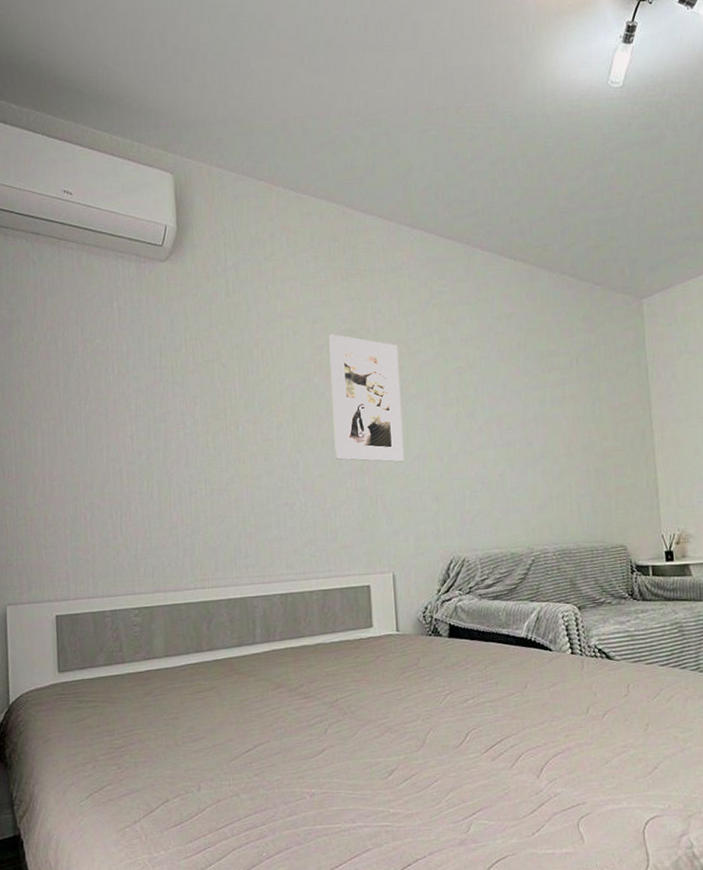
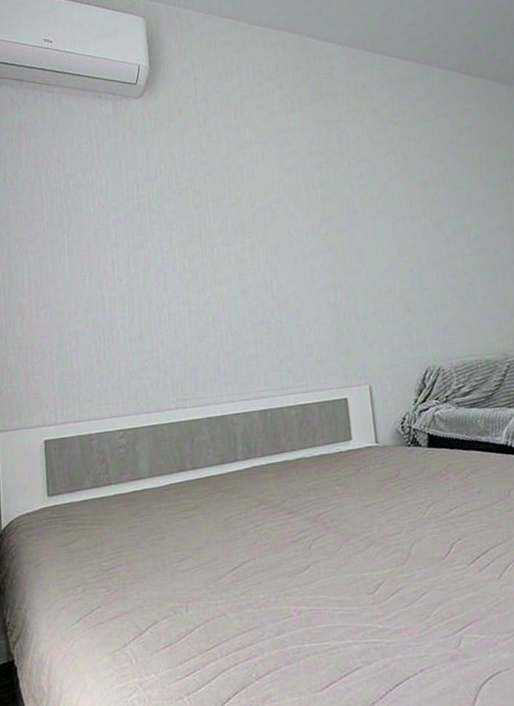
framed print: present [328,334,405,462] -> none [296,156,375,277]

